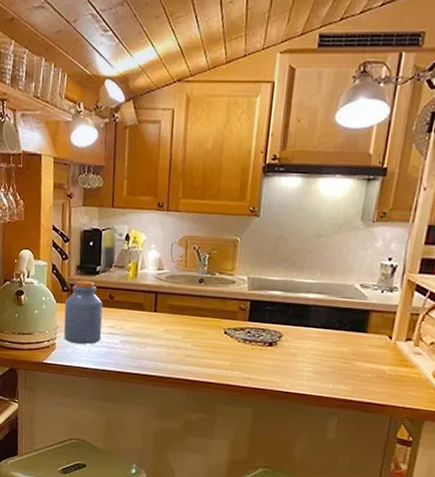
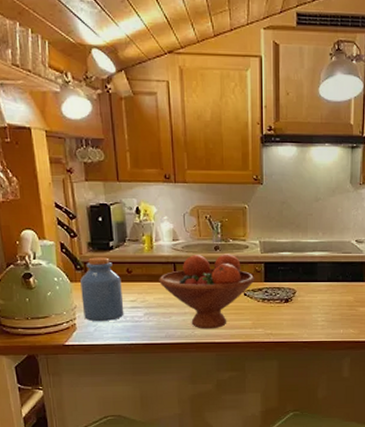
fruit bowl: none [138,286,238,366] -> present [159,254,255,329]

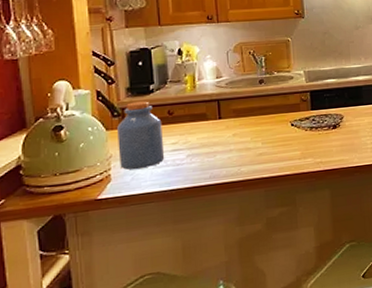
fruit bowl: present [159,254,255,329] -> none [202,86,302,165]

